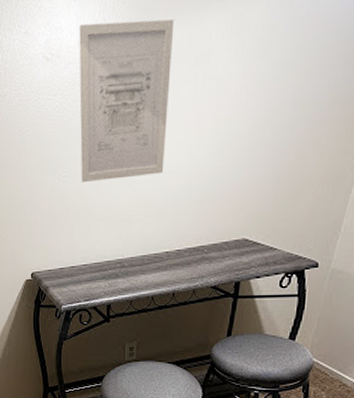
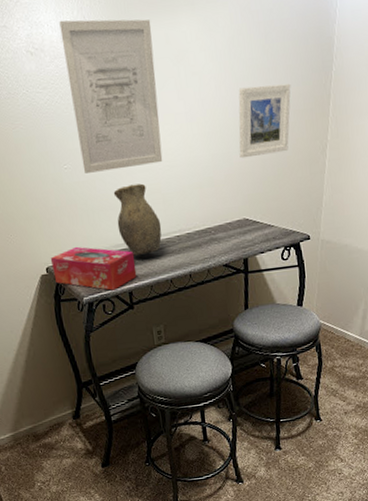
tissue box: none [36,254,119,301] -> present [50,246,137,291]
vase: none [106,195,151,269] -> present [113,183,162,256]
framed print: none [250,87,327,173] -> present [238,83,291,159]

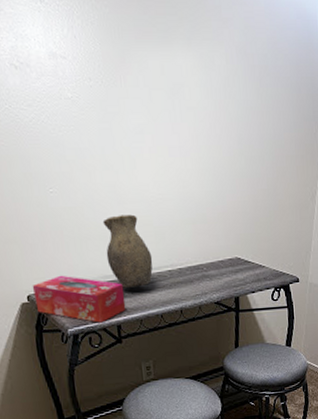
wall art: present [59,19,163,173] -> none [47,36,156,199]
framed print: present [238,83,291,159] -> none [232,128,284,198]

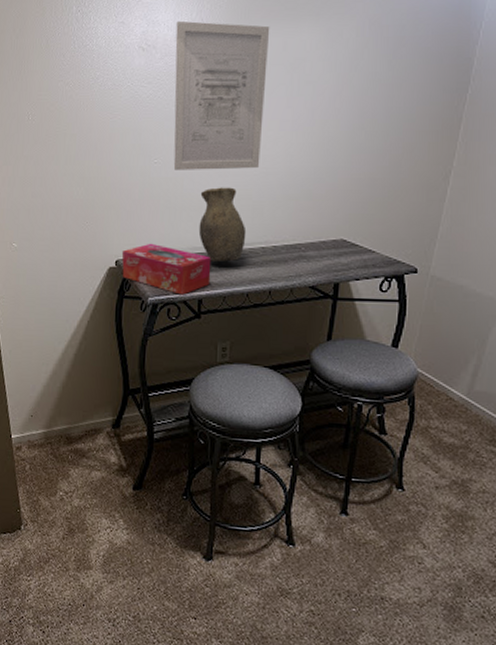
wall art: none [47,36,156,199] -> present [173,20,270,170]

